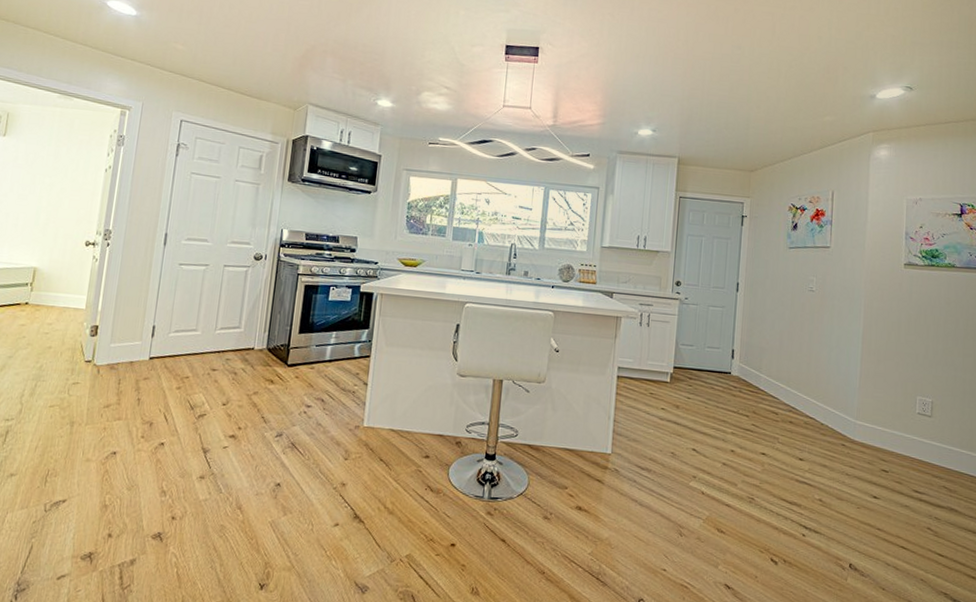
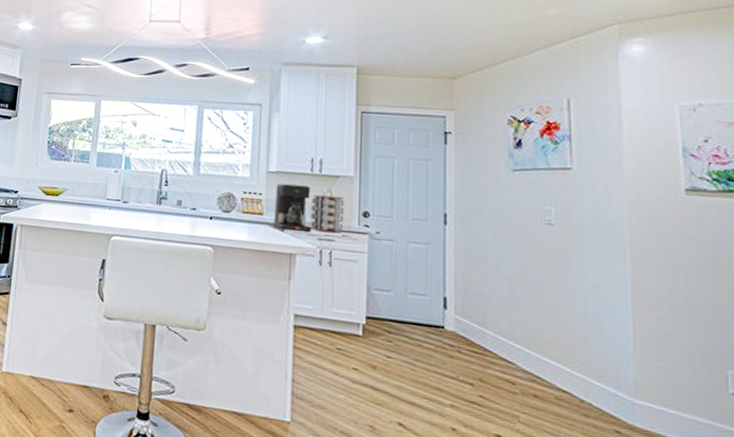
coffee maker: none [604,257,636,299] -> present [272,183,312,233]
spice rack: none [633,262,662,300] -> present [309,189,345,234]

